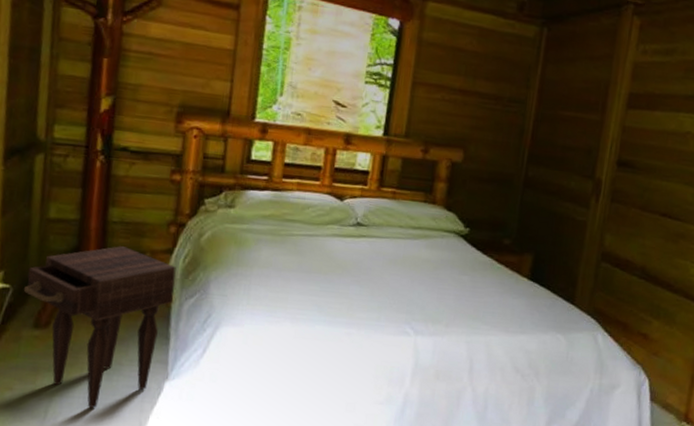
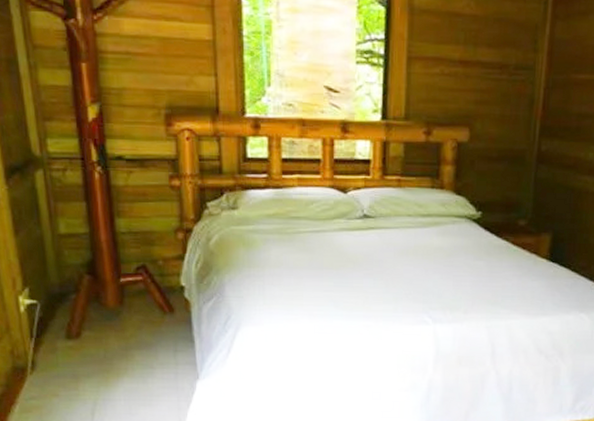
nightstand: present [23,246,176,409] -> none [49,256,191,410]

